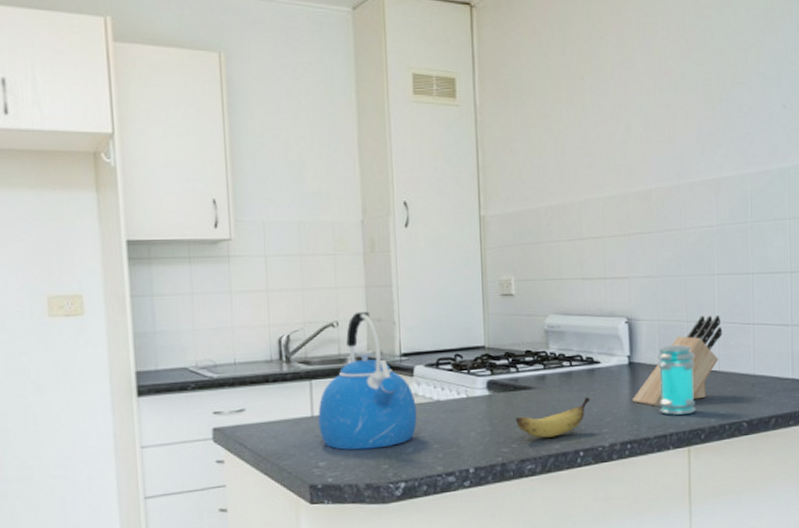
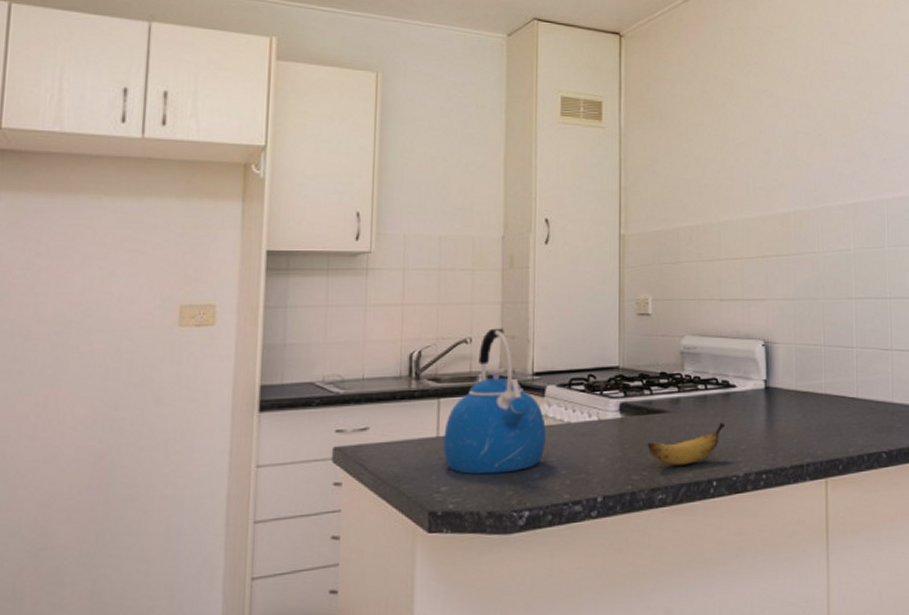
knife block: present [632,315,723,406] -> none [768,339,861,434]
jar: present [658,344,696,415] -> none [795,369,834,444]

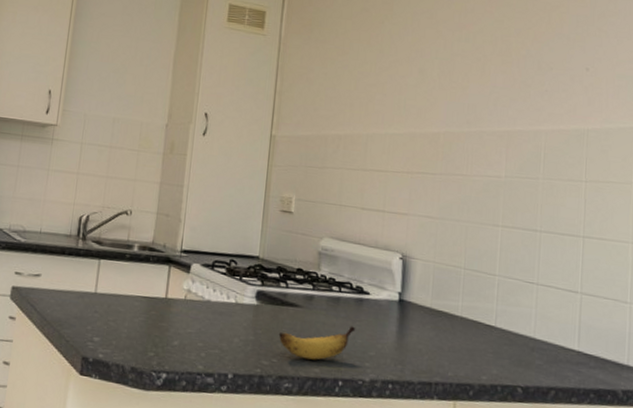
kettle: present [443,328,546,475] -> none [99,204,188,336]

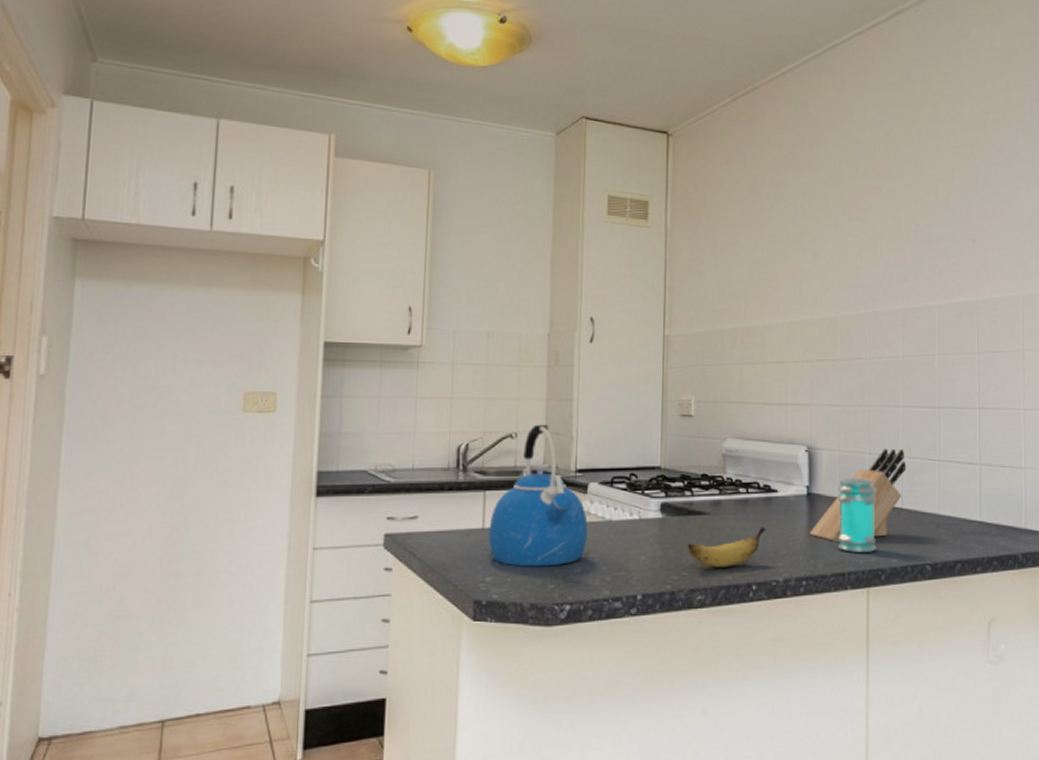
kettle: none [99,204,188,336] -> present [488,424,588,567]
knife block: none [399,265,503,353] -> present [810,448,907,541]
jar: none [426,289,469,366] -> present [837,477,877,552]

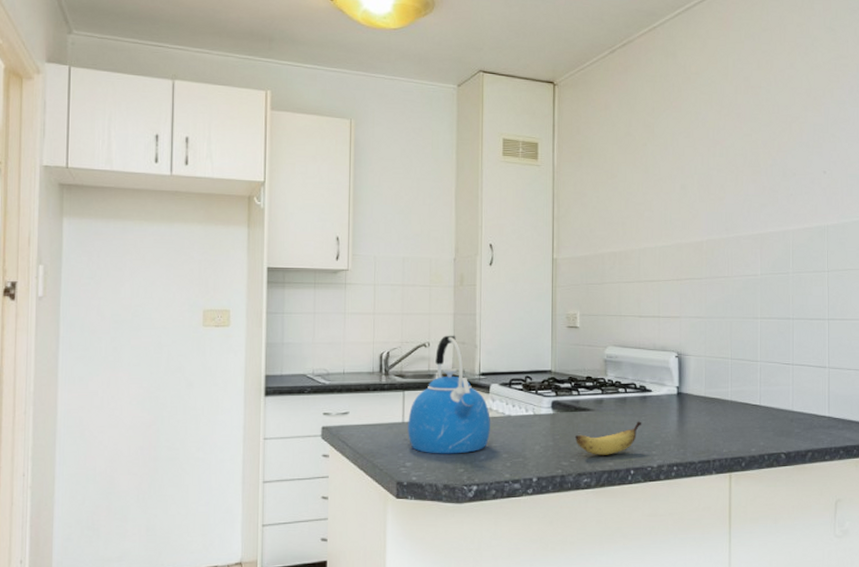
knife block: present [810,448,907,541] -> none [680,354,764,434]
jar: present [837,477,877,552] -> none [703,379,738,443]

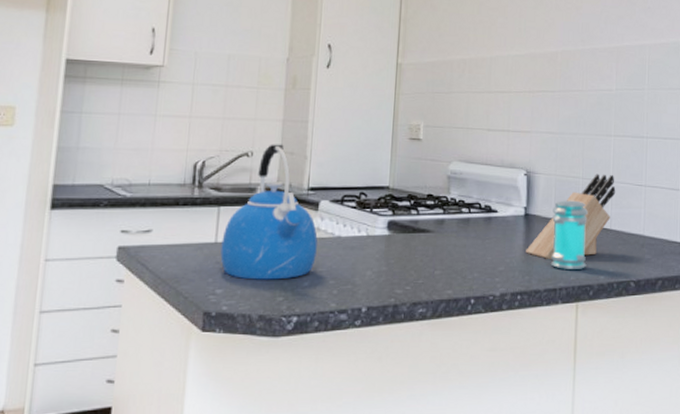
banana: present [574,421,641,455] -> none [411,245,485,282]
knife block: none [680,354,764,434] -> present [526,174,616,259]
jar: none [703,379,738,443] -> present [550,200,588,269]

